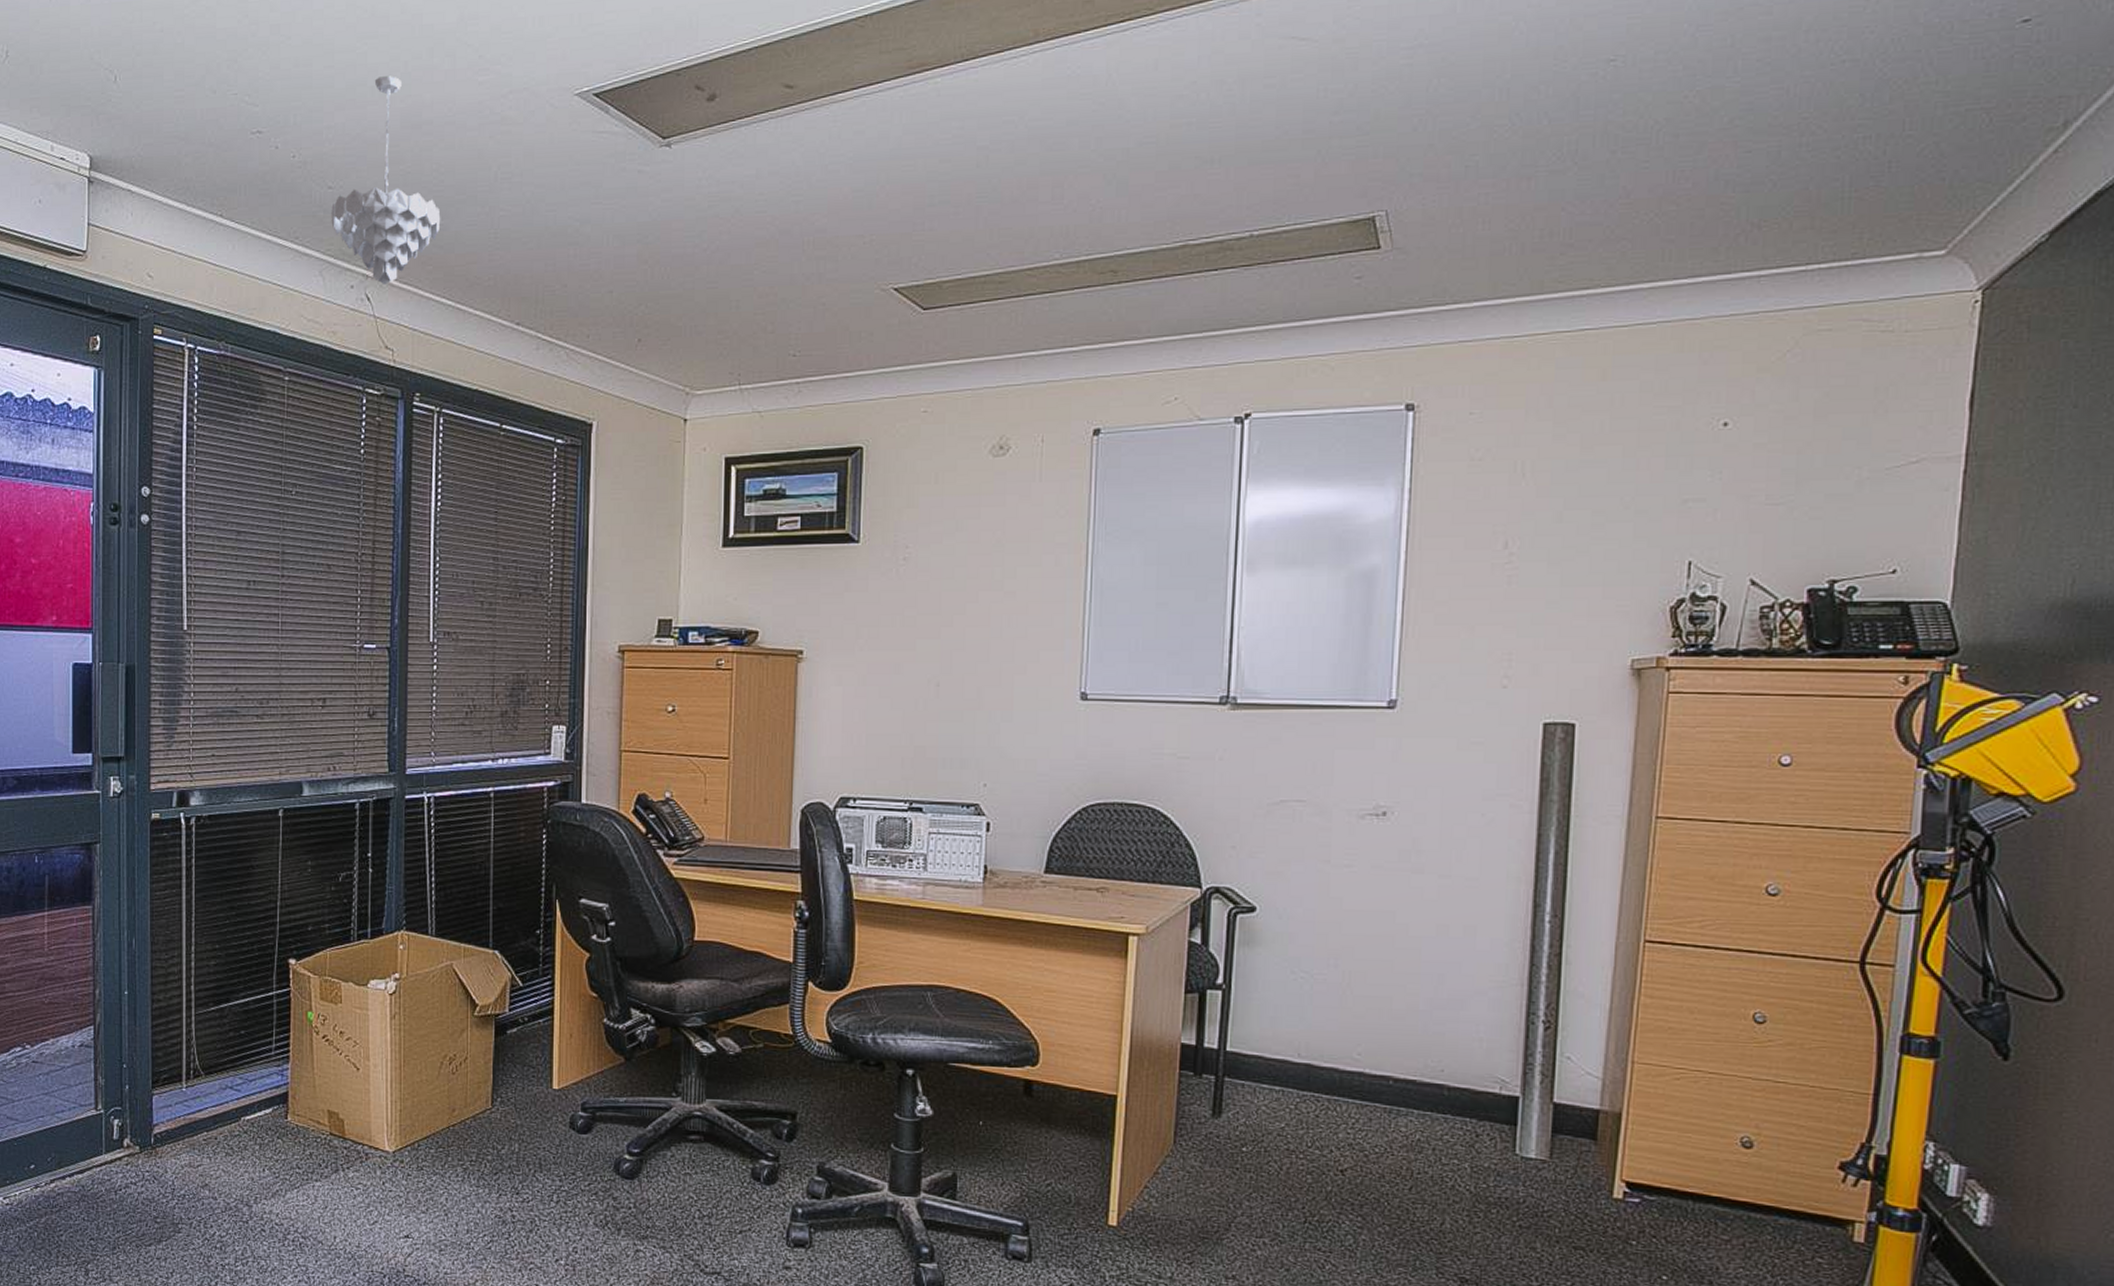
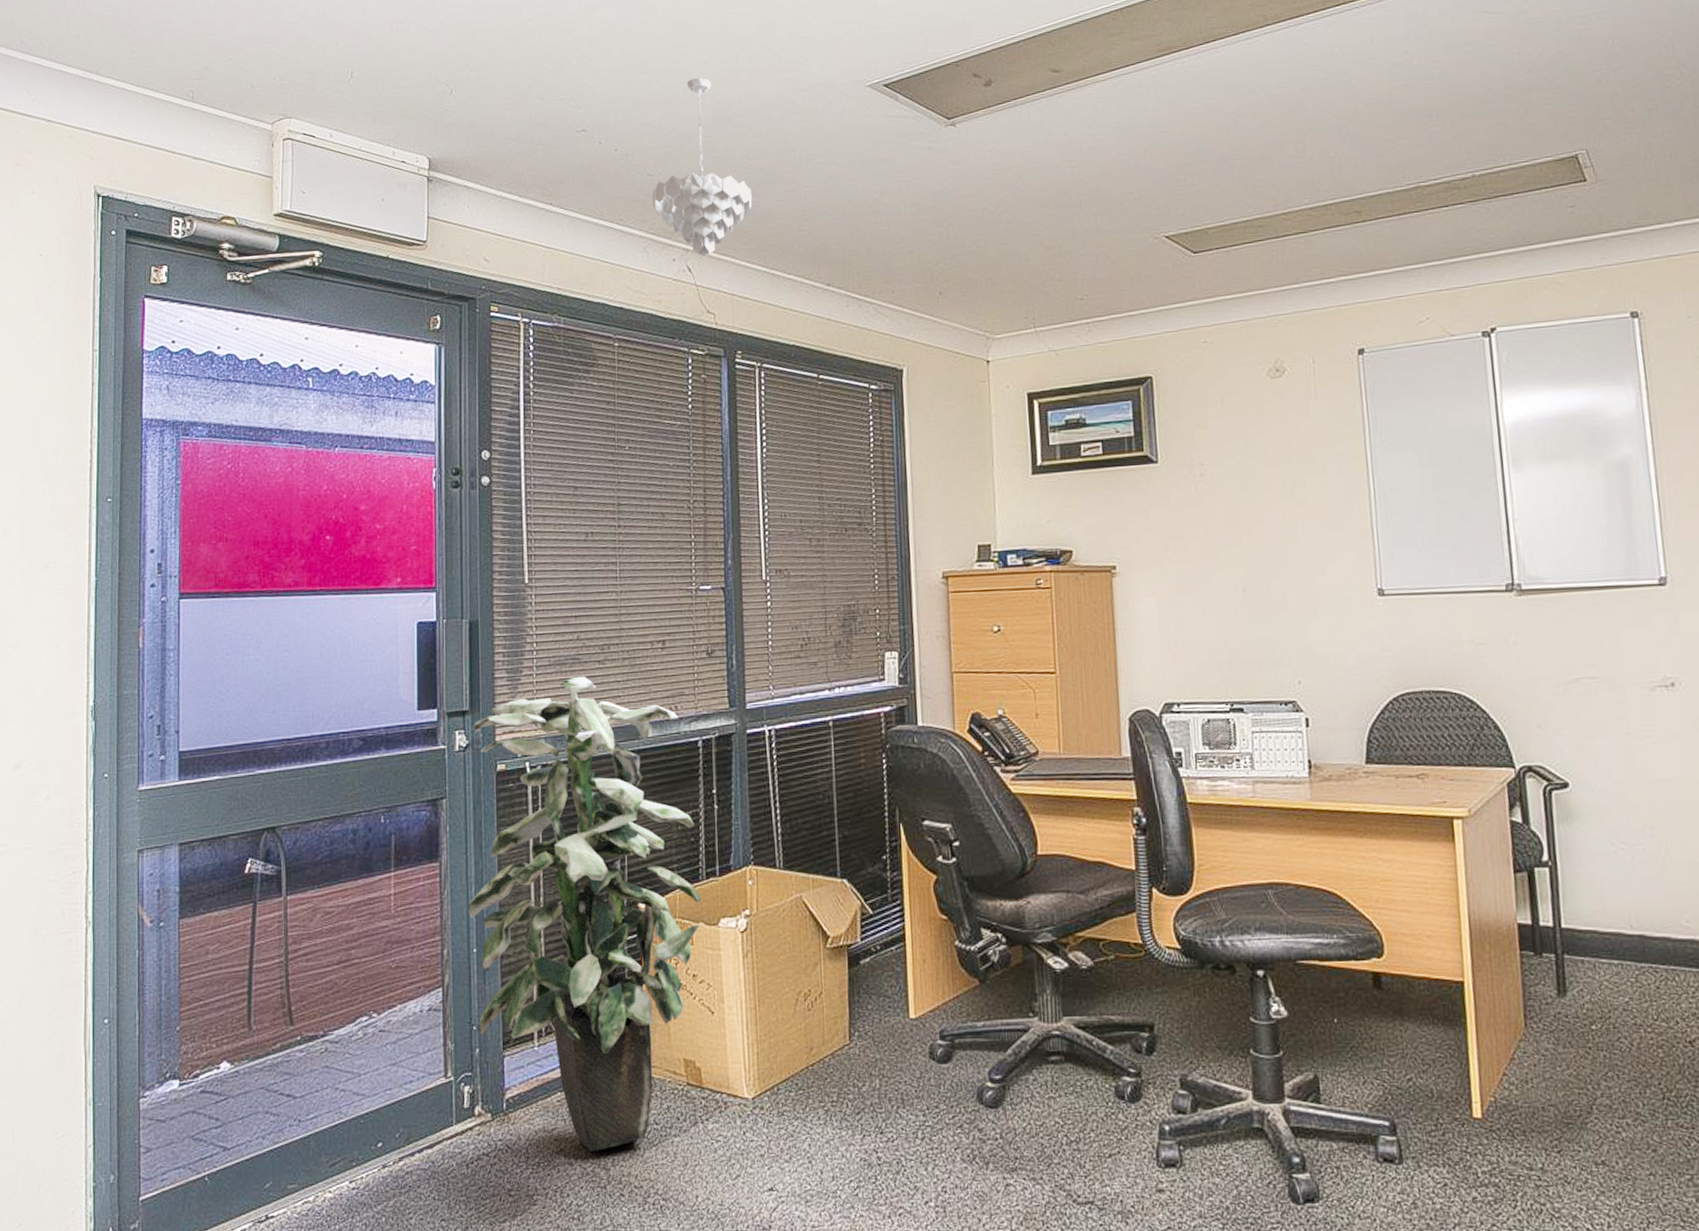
indoor plant: none [120,729,351,1189] -> present [467,676,701,1151]

